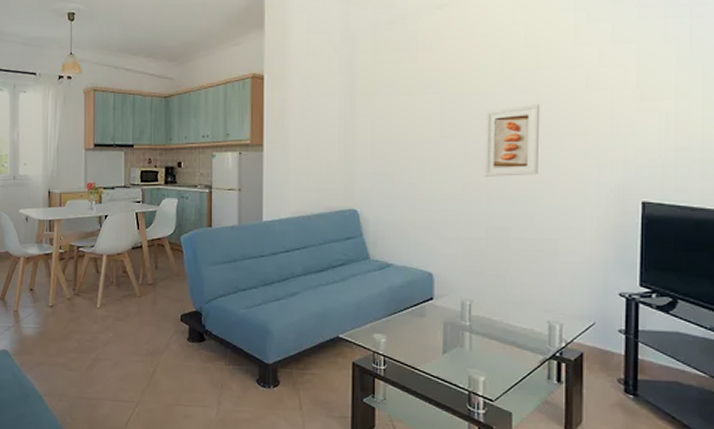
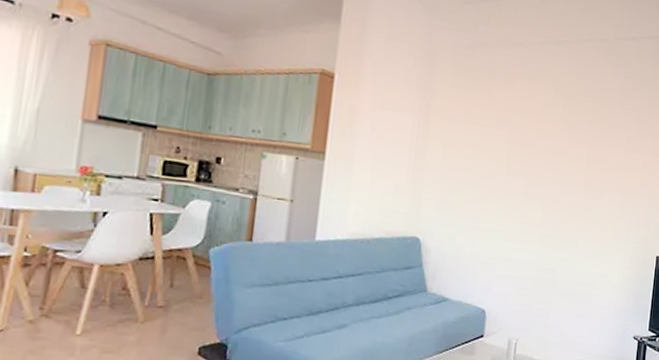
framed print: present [484,103,540,177] -> none [539,155,591,222]

